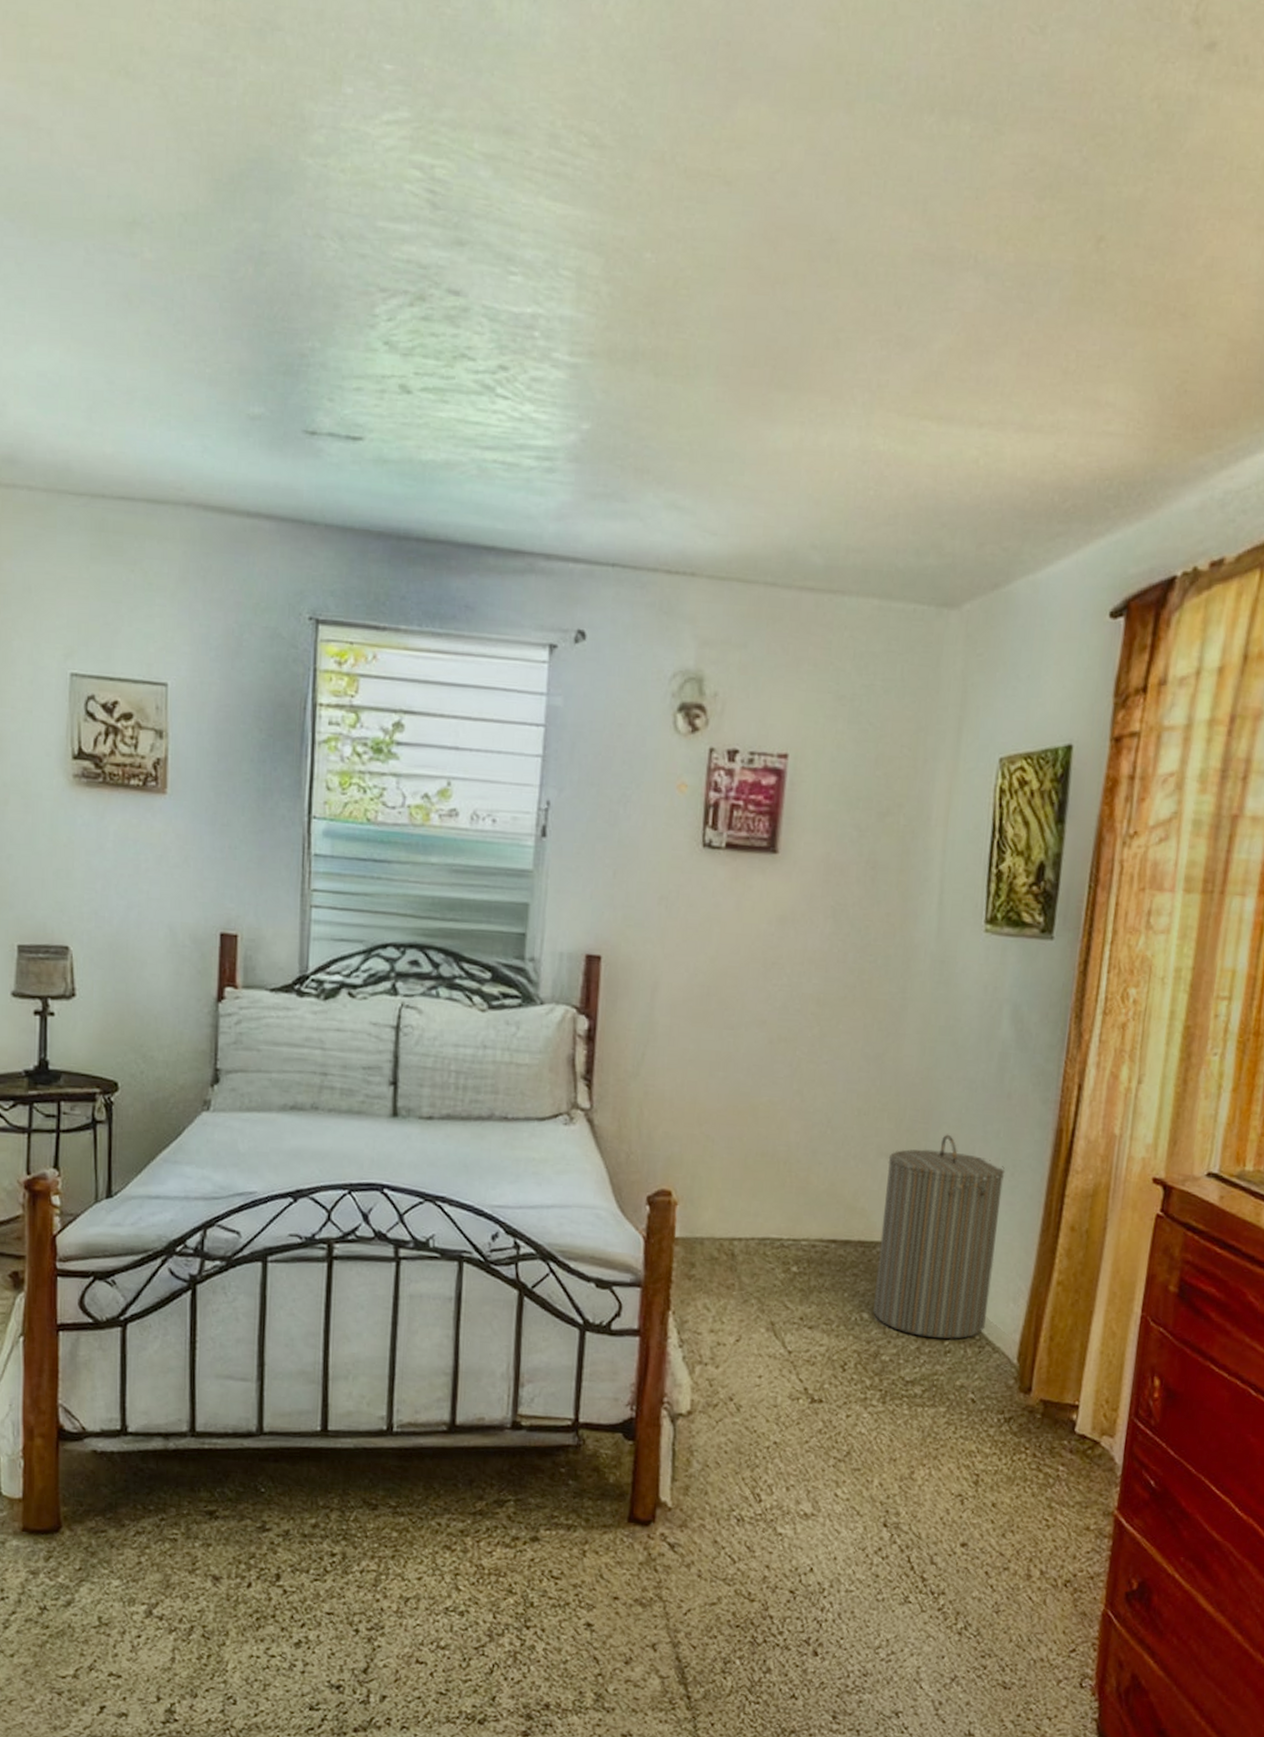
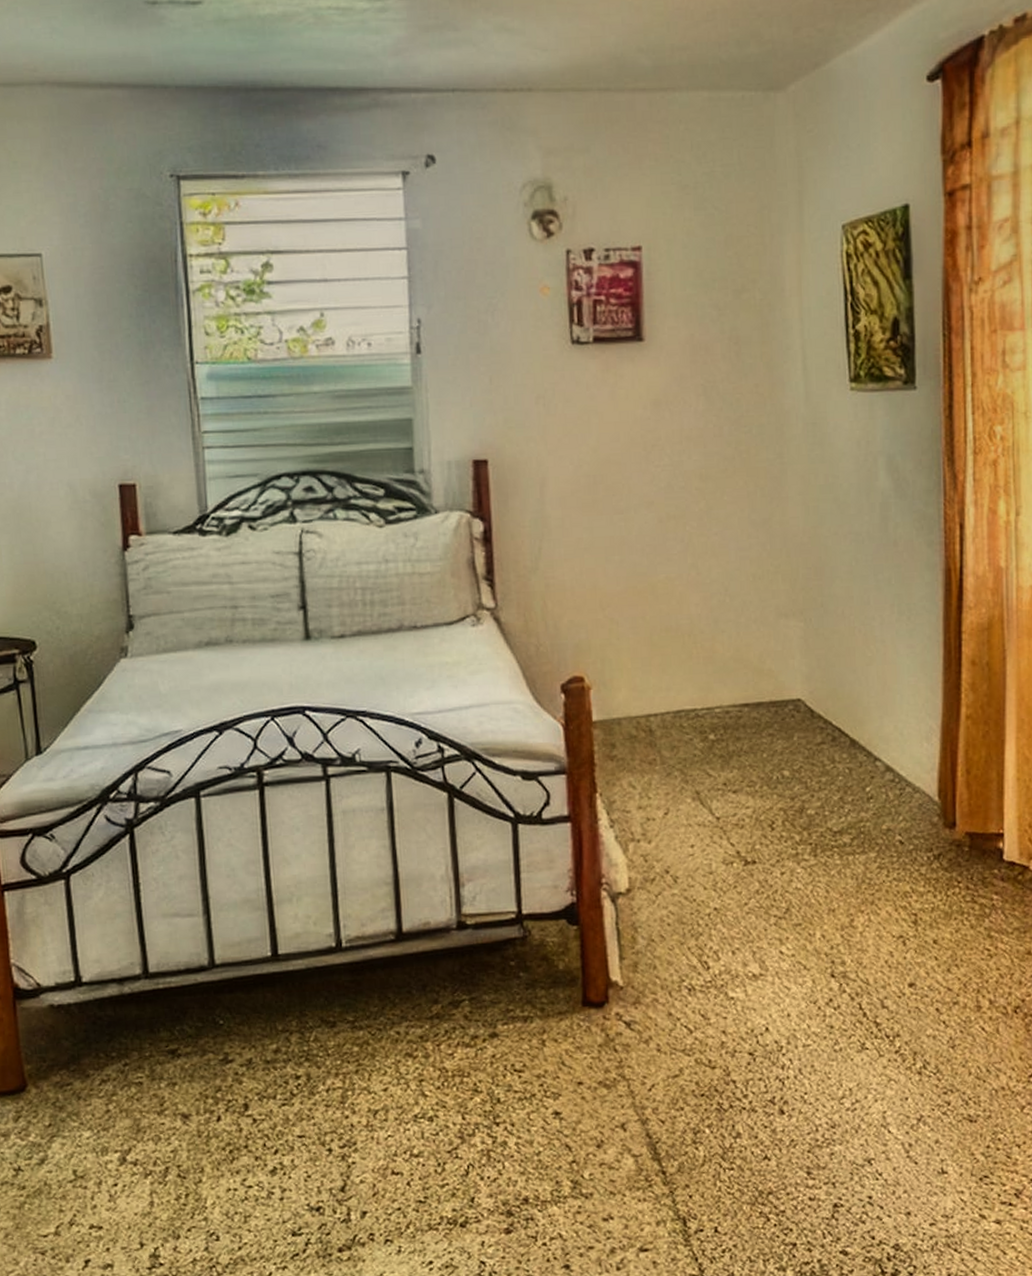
laundry hamper: present [873,1134,1006,1339] -> none [788,587,903,786]

